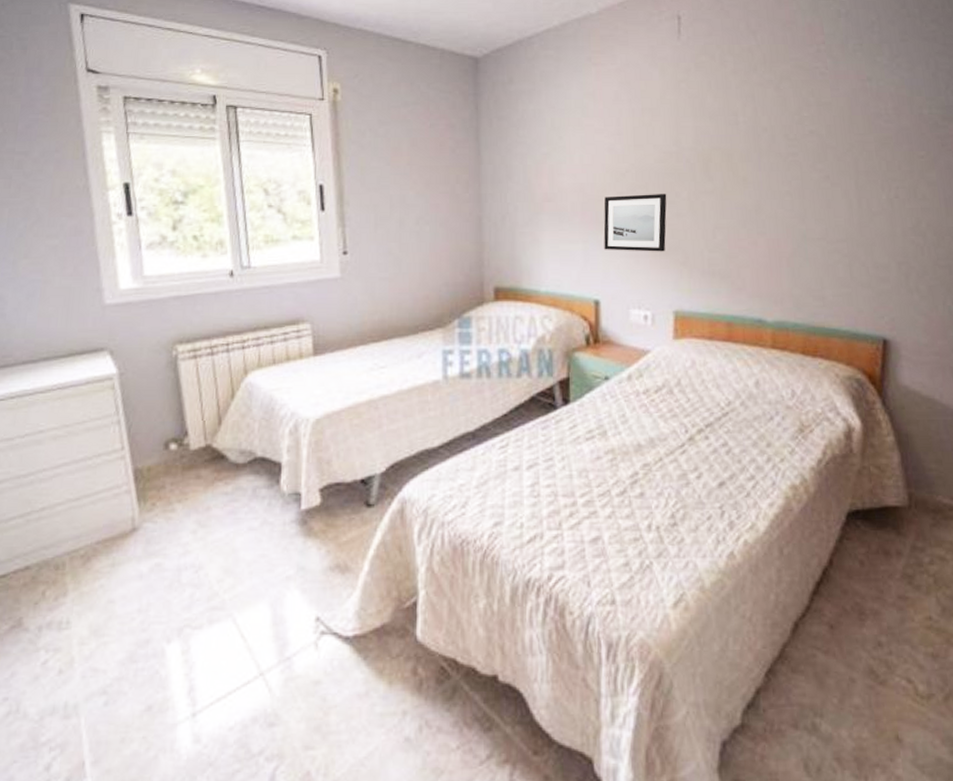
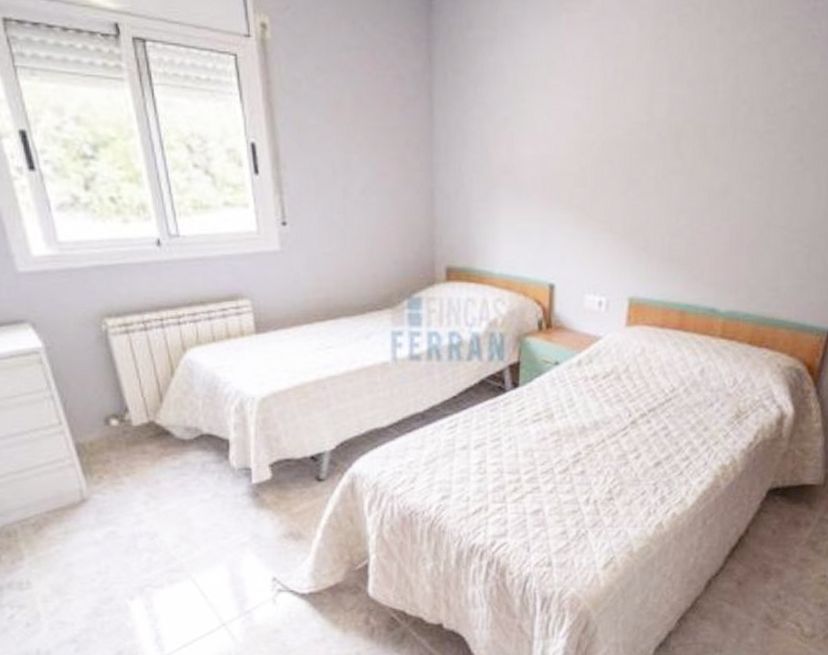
wall art: present [603,194,667,252] -> none [563,170,633,235]

